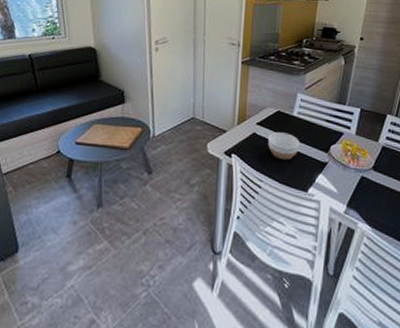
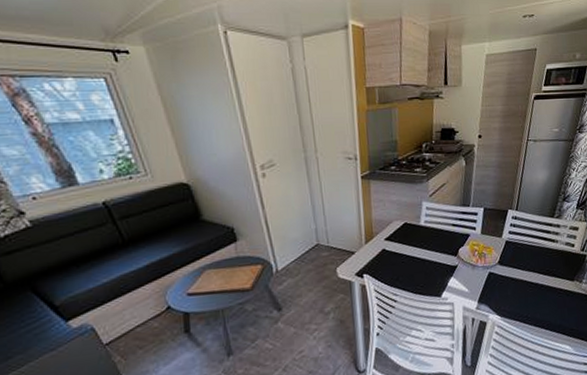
bowl: present [268,132,301,161] -> none [398,243,430,271]

